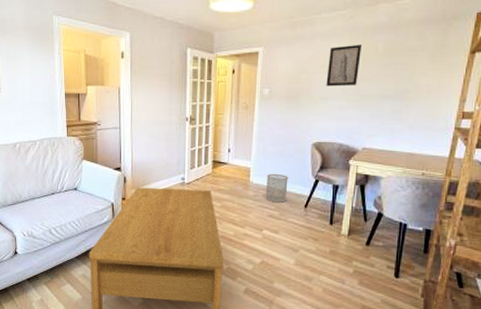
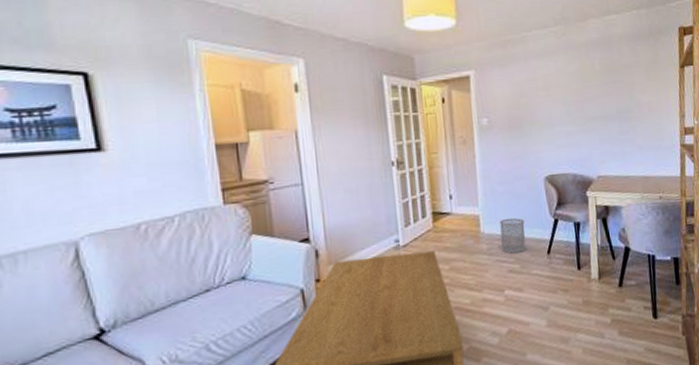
wall art: present [326,44,363,86] -> none [547,62,581,111]

